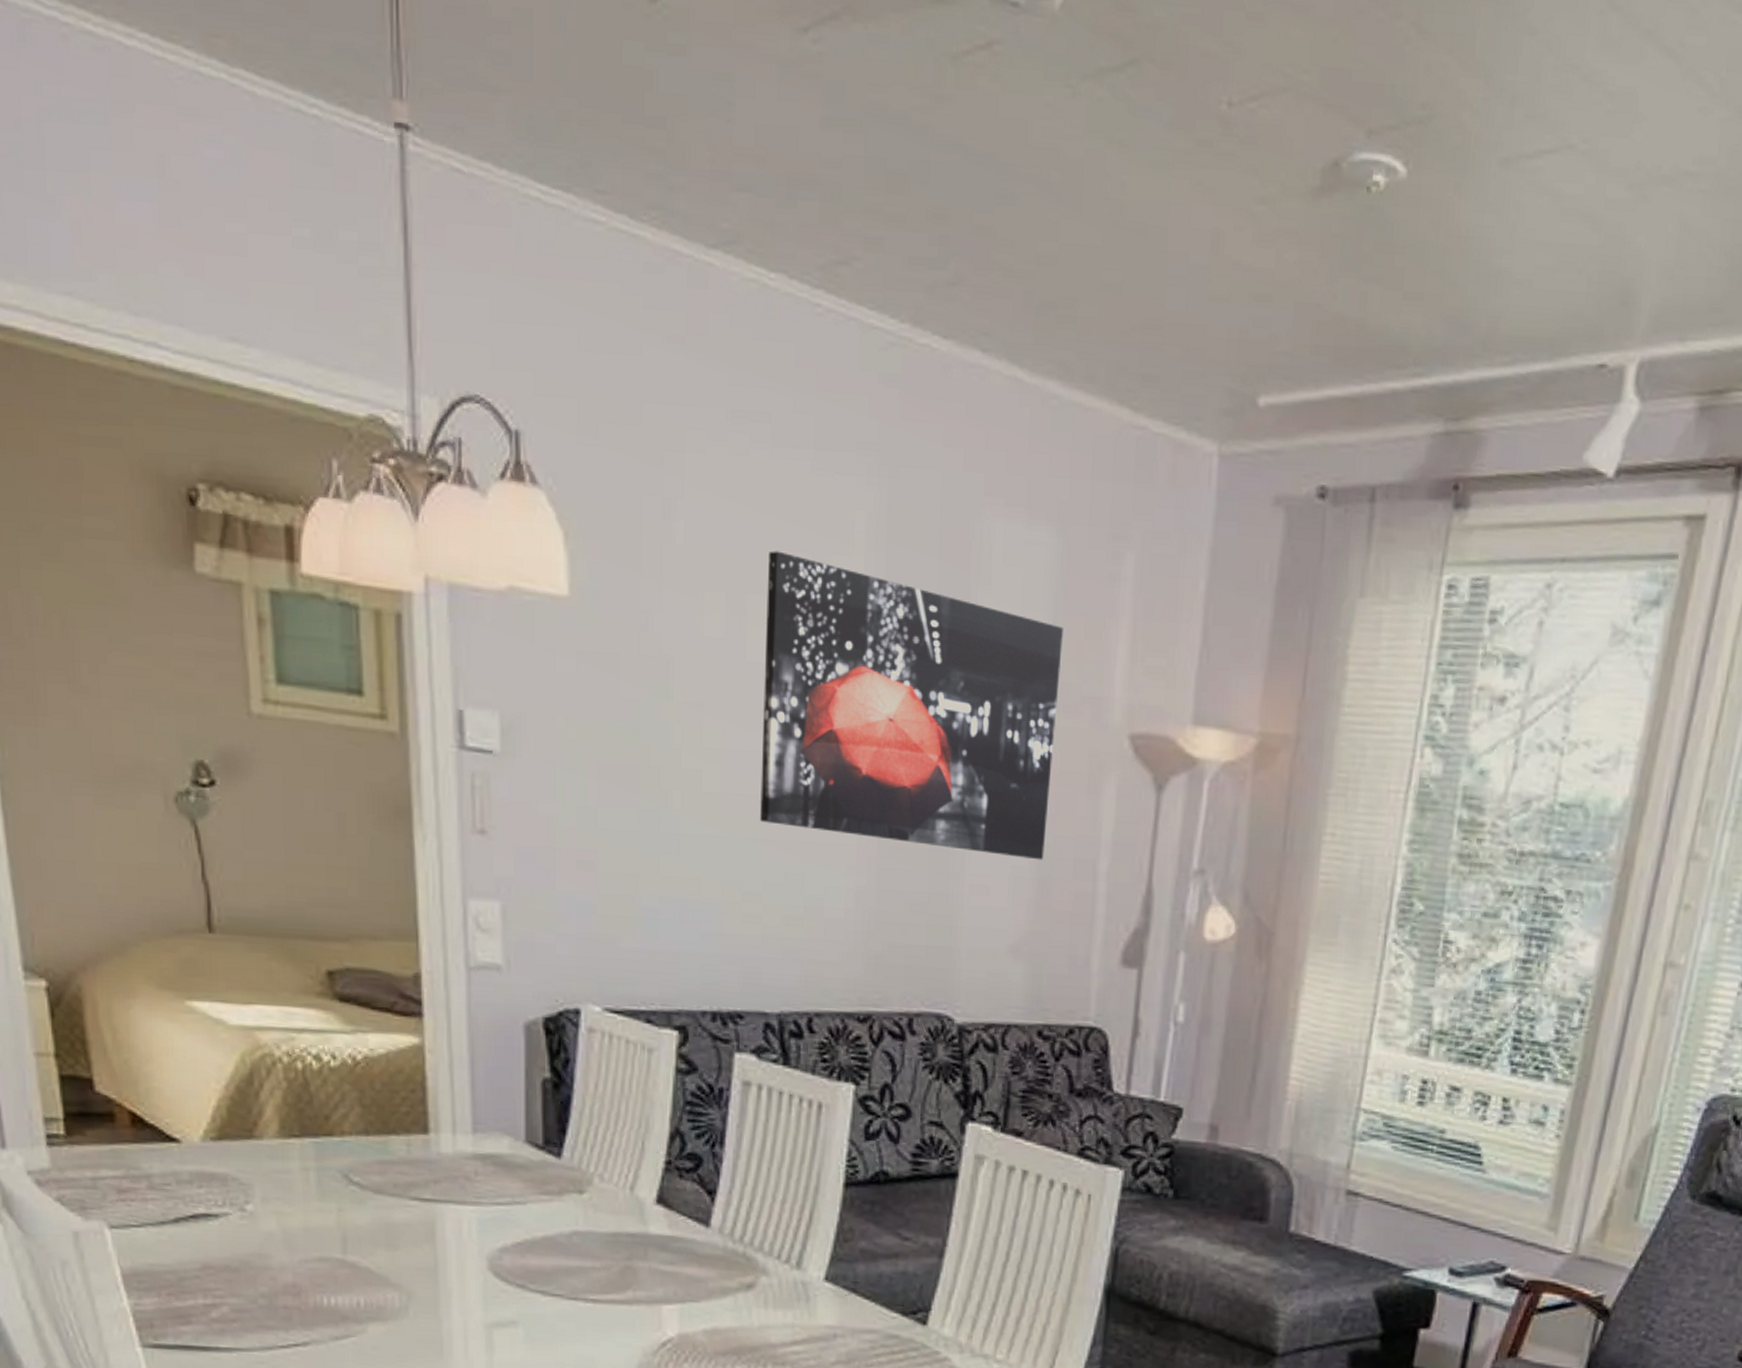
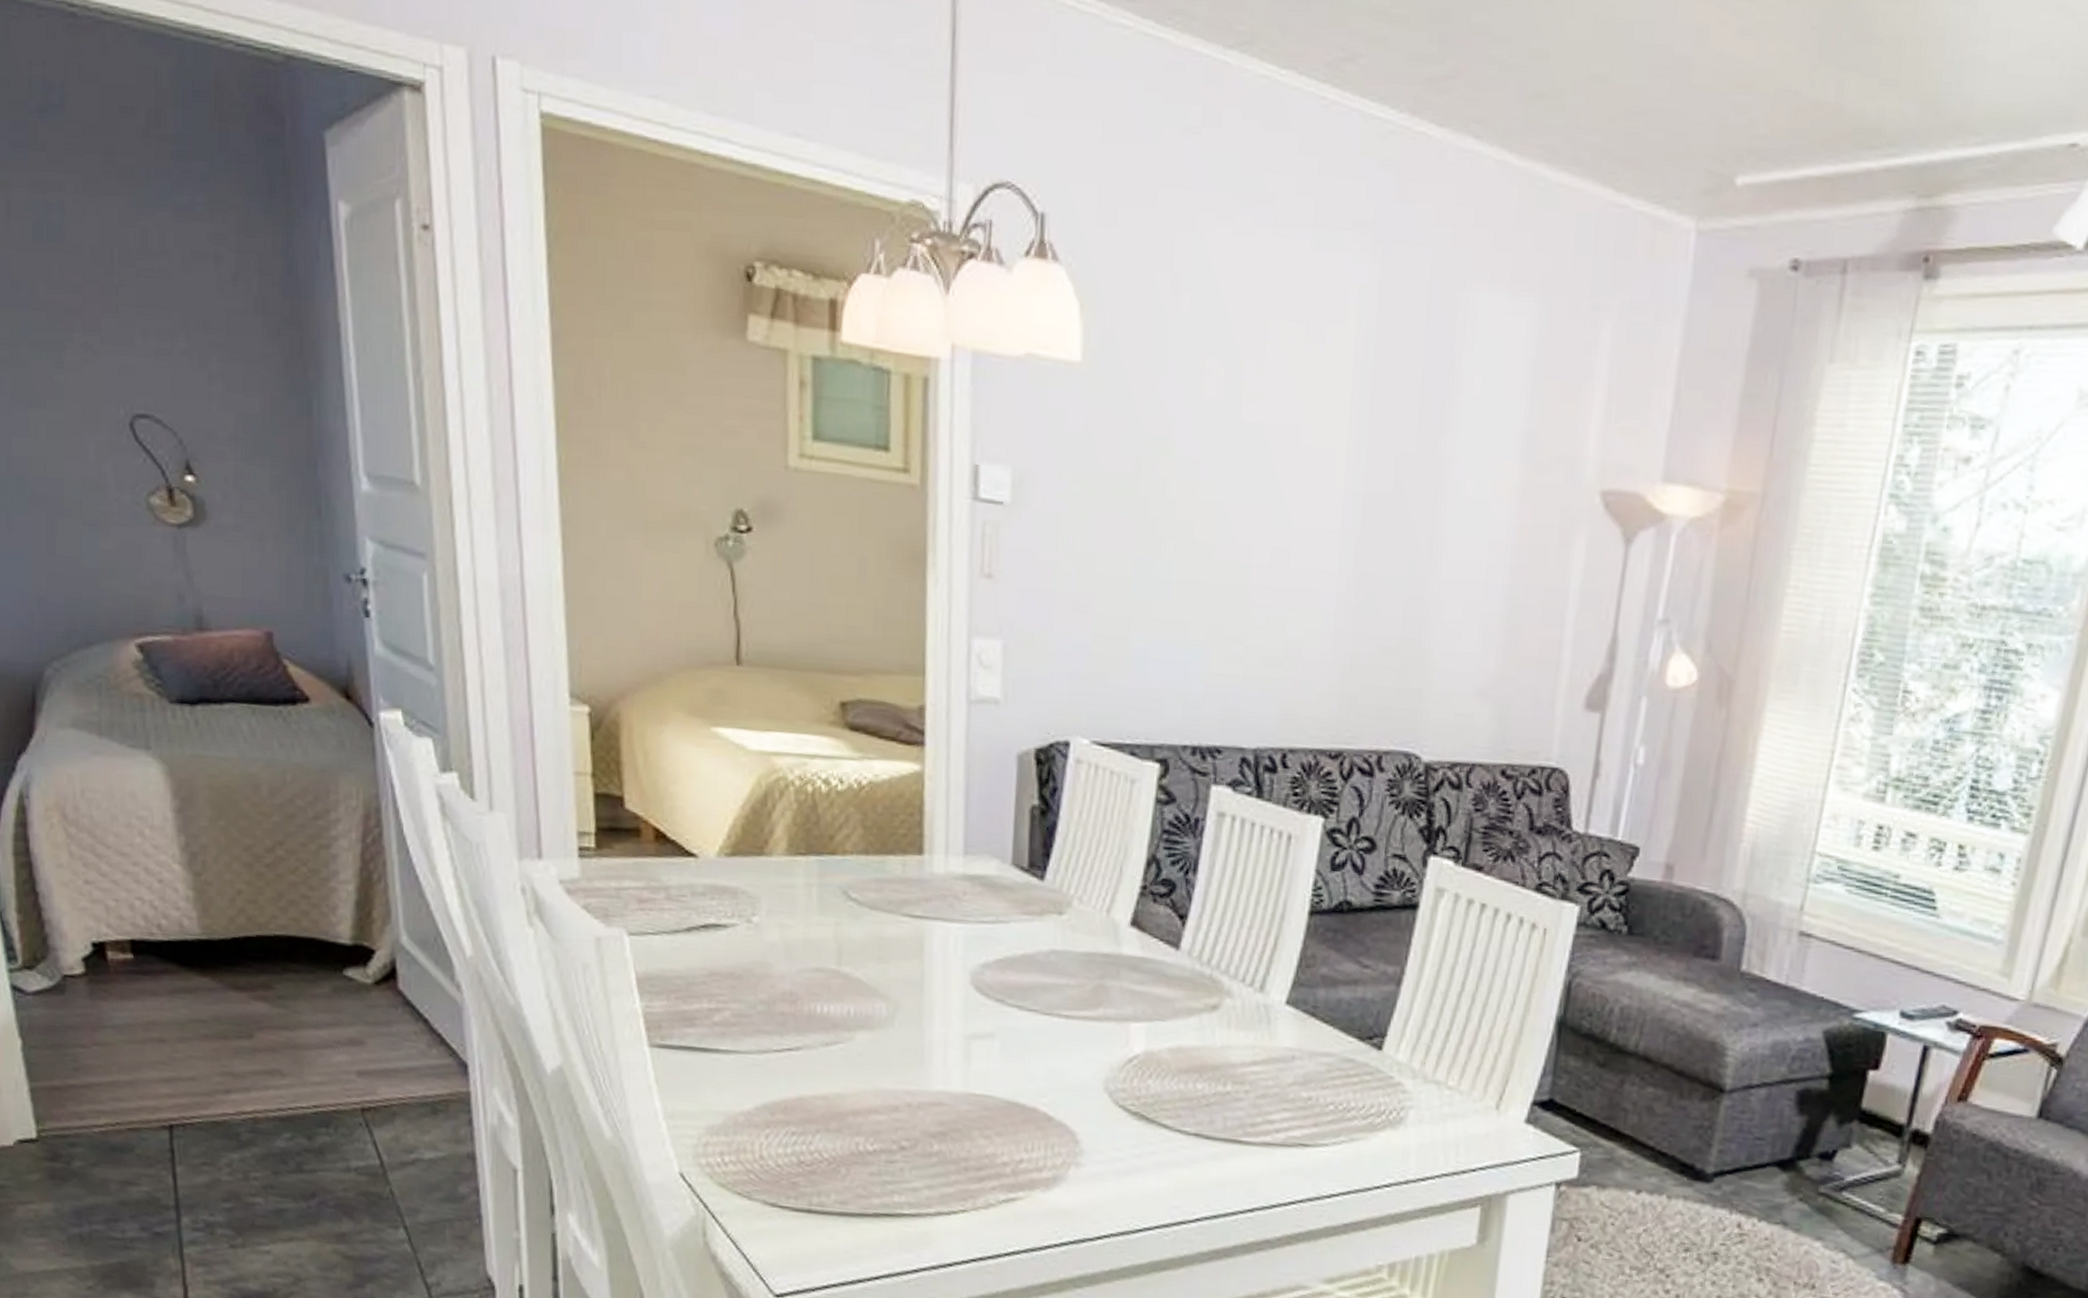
wall art: present [760,550,1063,861] -> none [1247,320,1541,609]

